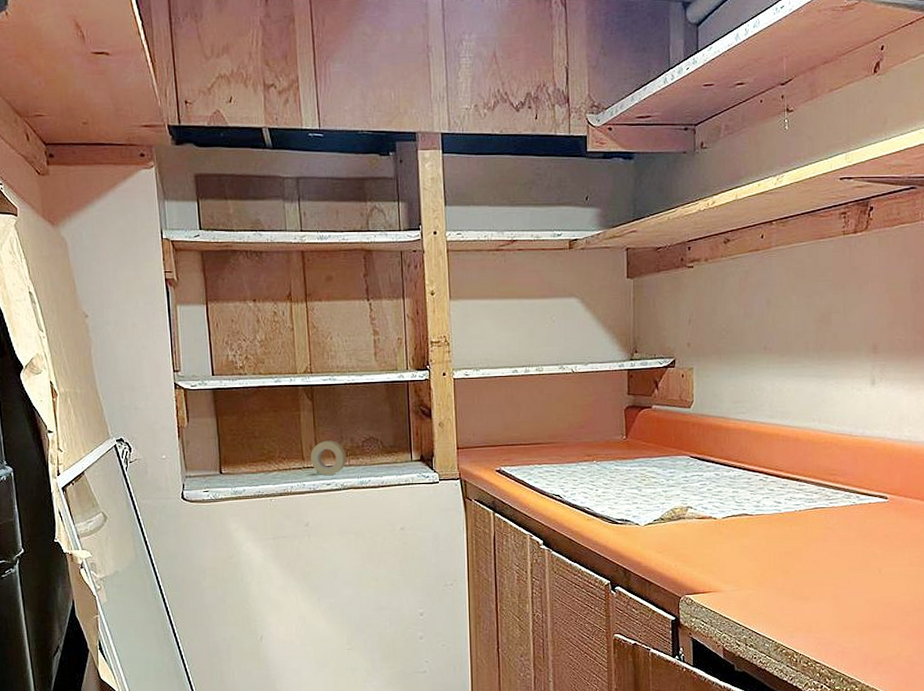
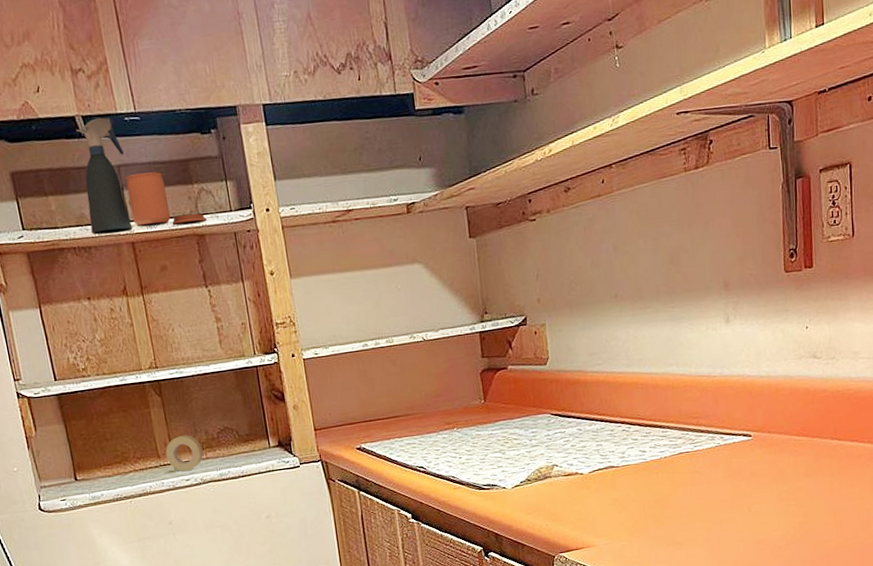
spray bottle: none [262,131,305,242] -> present [76,117,133,235]
jar: none [303,187,376,240] -> present [125,172,207,227]

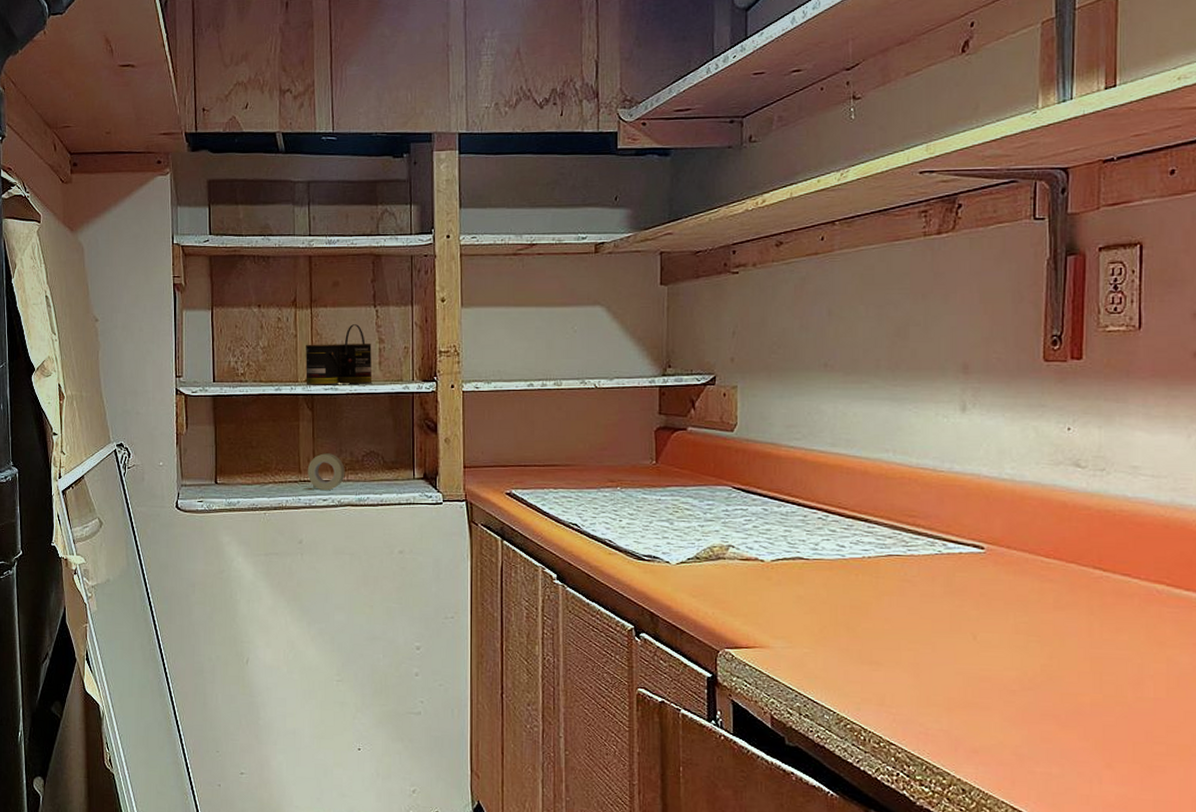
spray bottle: present [76,117,133,235] -> none [273,135,316,246]
jar: present [125,172,207,227] -> none [313,190,386,245]
paint can: none [143,306,216,372] -> present [306,324,372,385]

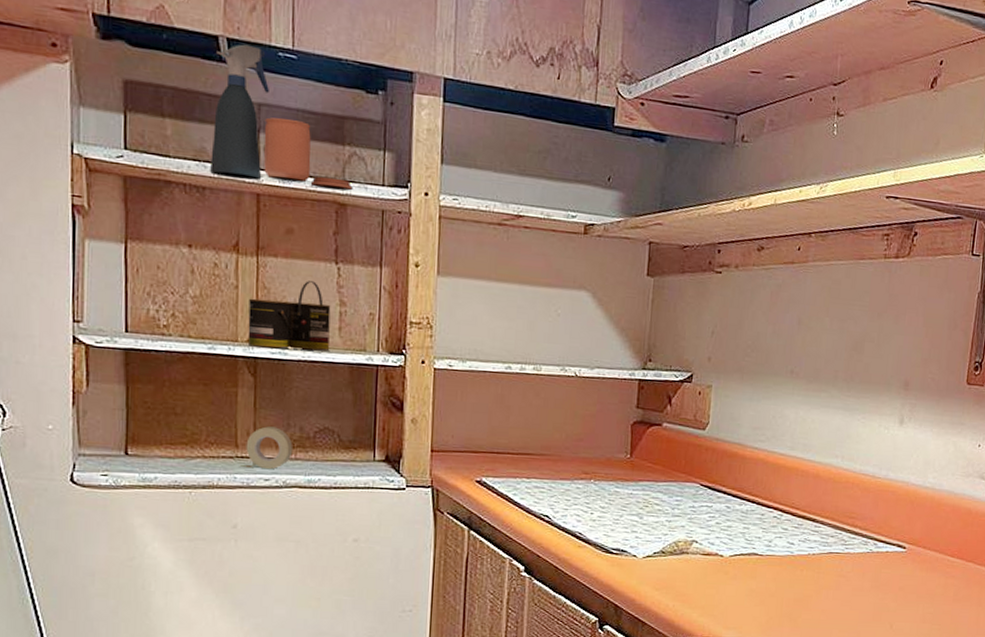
spray bottle: none [273,135,316,246] -> present [210,44,269,181]
jar: none [313,190,386,245] -> present [264,117,353,191]

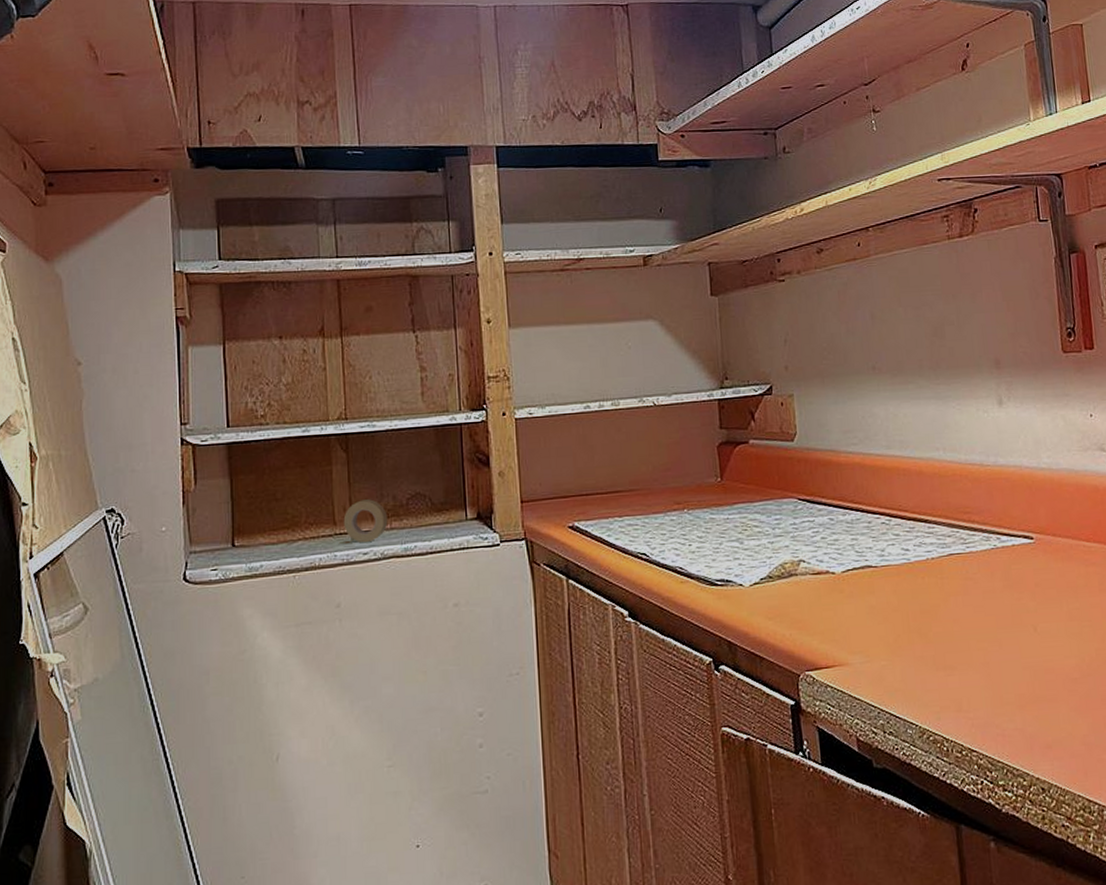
spray bottle: present [210,44,269,181] -> none [293,150,341,270]
paint can: present [247,281,331,352] -> none [337,352,415,424]
jar: present [264,117,353,191] -> none [339,208,423,266]

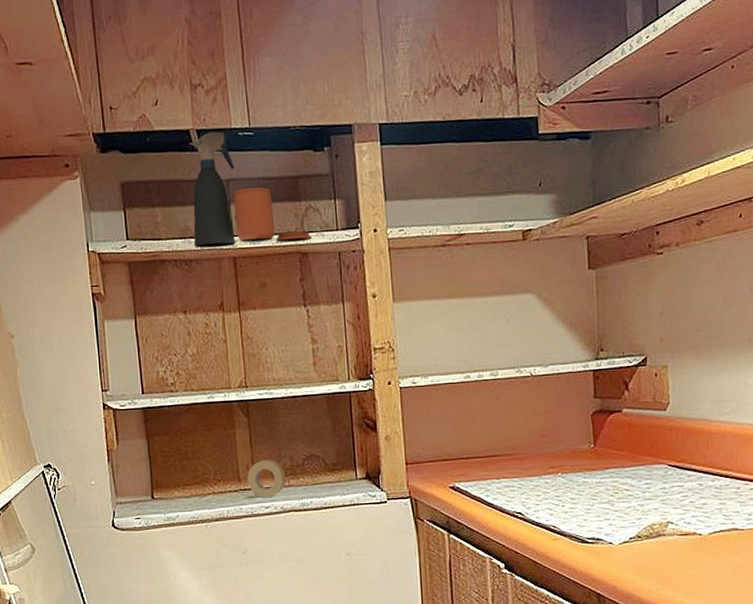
spray bottle: none [293,150,341,270] -> present [189,132,236,249]
jar: none [339,208,423,266] -> present [233,187,312,243]

